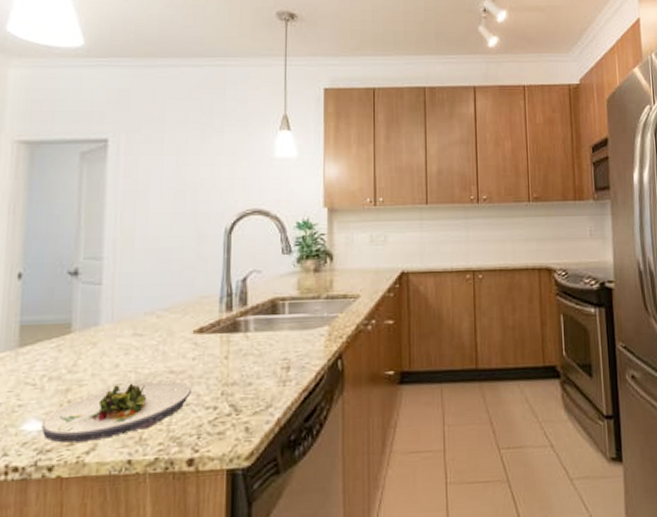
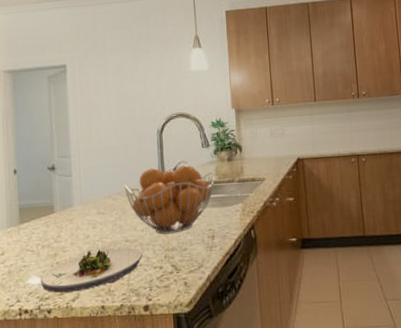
fruit basket: none [174,274,296,364] -> present [124,164,215,234]

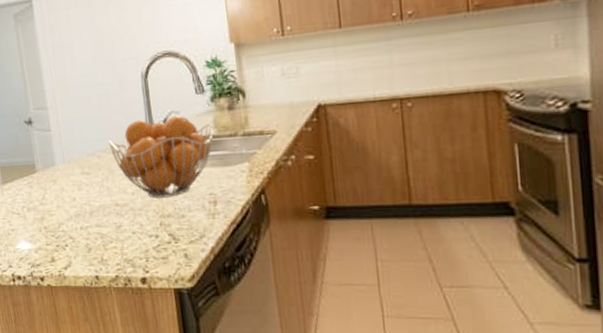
salad plate: present [41,248,143,293] -> none [30,212,136,260]

